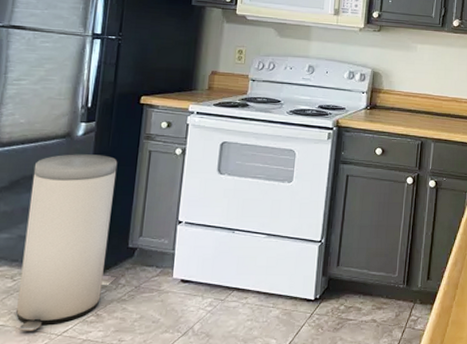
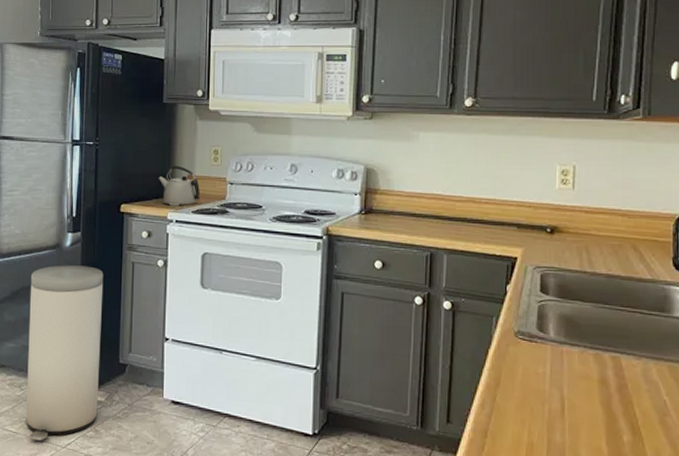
kettle: none [182,62,223,99] -> present [158,165,201,206]

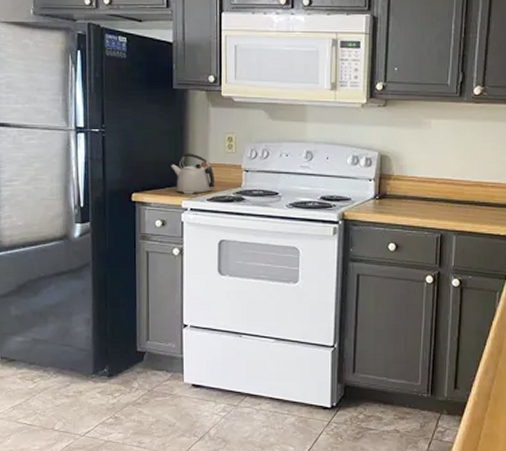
pedal bin: present [26,265,104,441] -> none [37,256,117,431]

